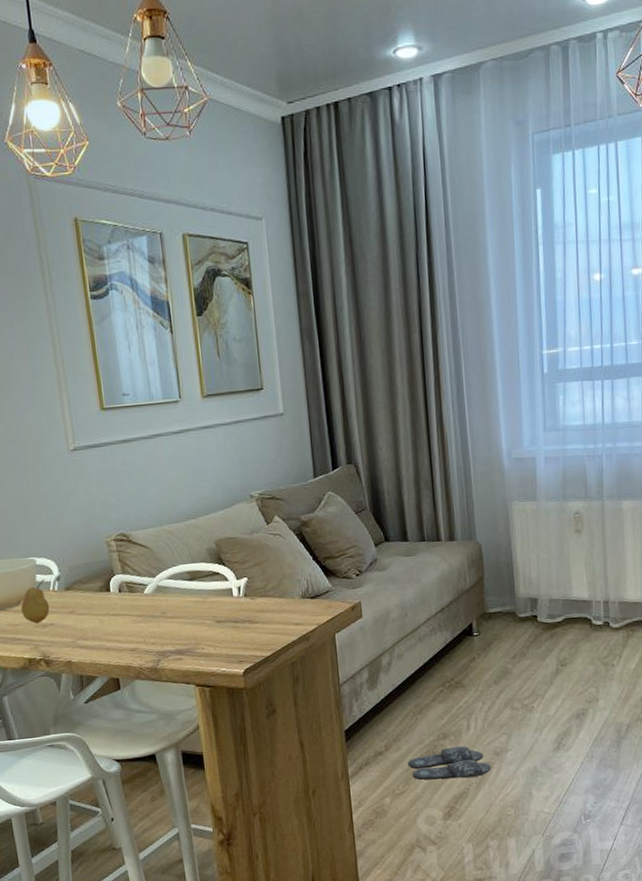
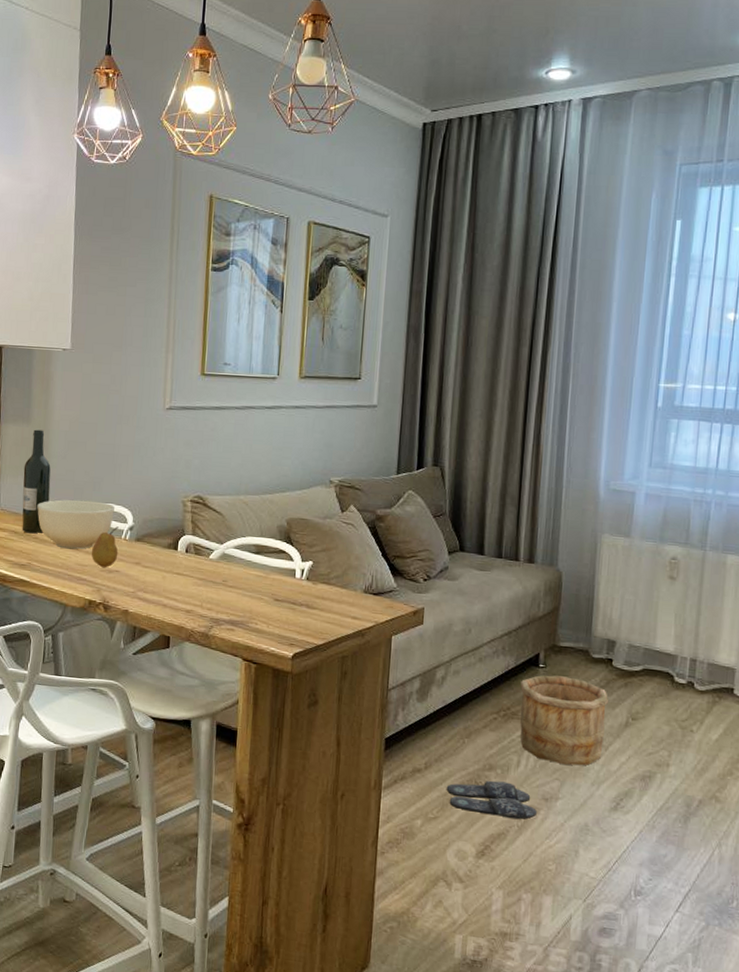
wooden bucket: none [459,639,540,720] -> present [520,675,609,766]

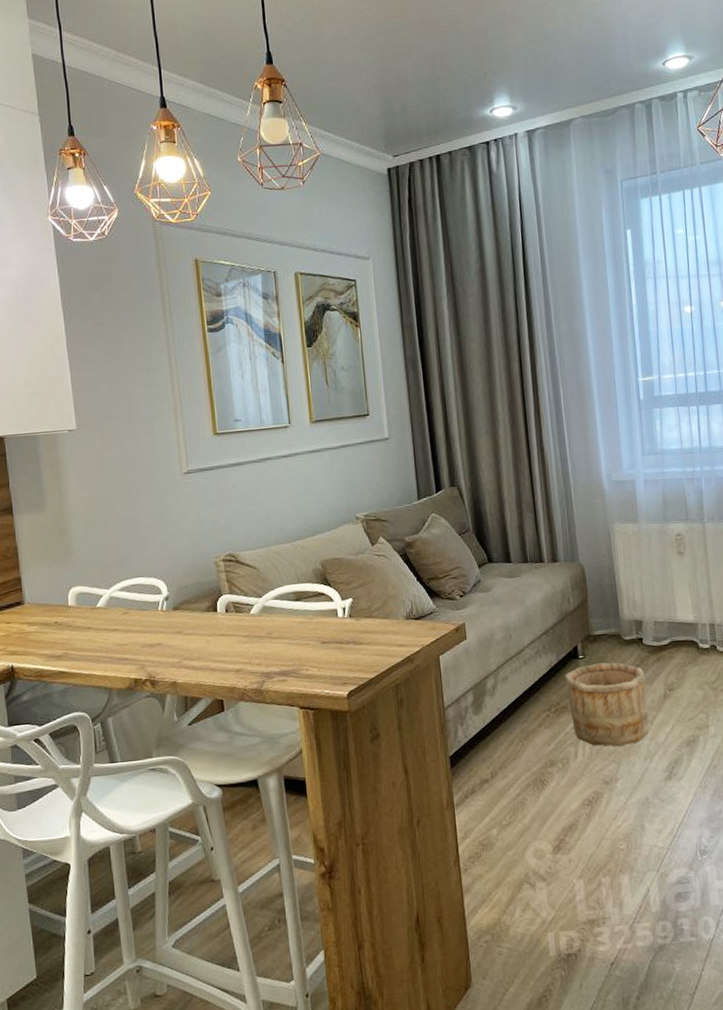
wine bottle: present [22,429,51,533] -> none [45,515,78,622]
bowl: present [37,499,115,549] -> none [65,577,147,631]
fruit: present [91,526,119,568] -> none [129,599,158,644]
slippers: present [446,780,537,819] -> none [514,774,601,810]

